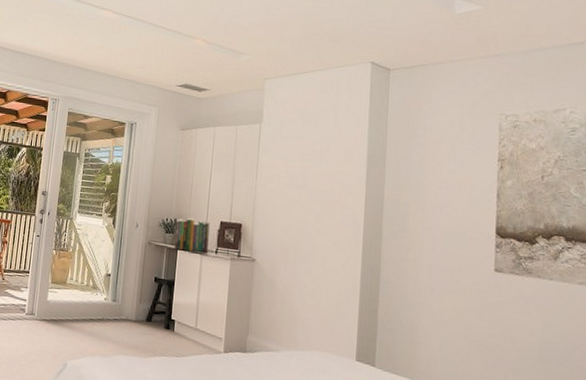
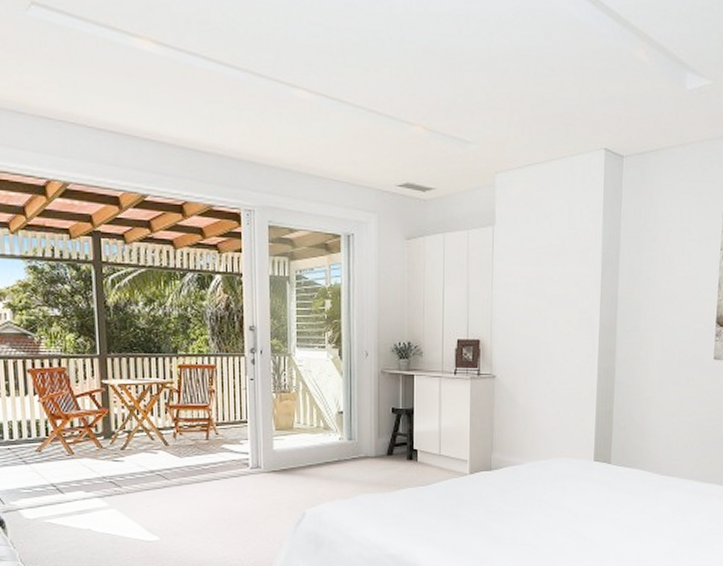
books: present [174,217,210,253] -> none [409,338,446,376]

